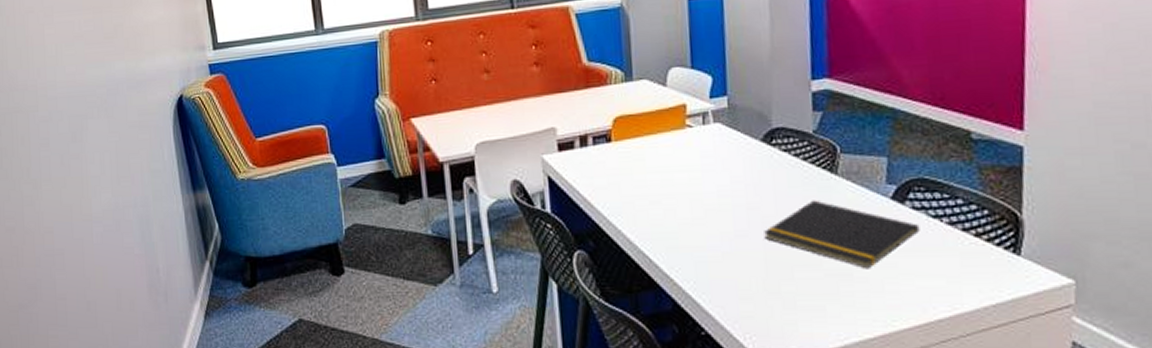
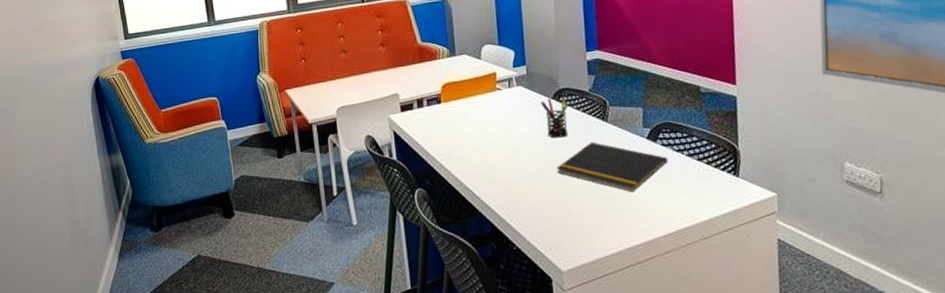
pen holder: none [745,140,783,193] -> present [540,97,568,138]

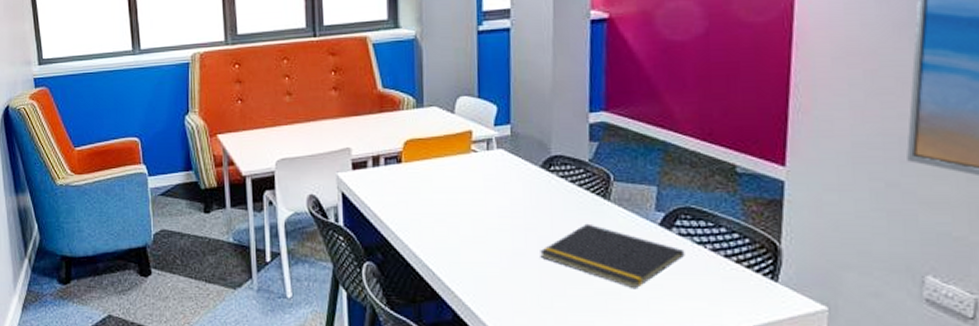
pen holder: present [540,97,568,138] -> none [525,167,560,215]

